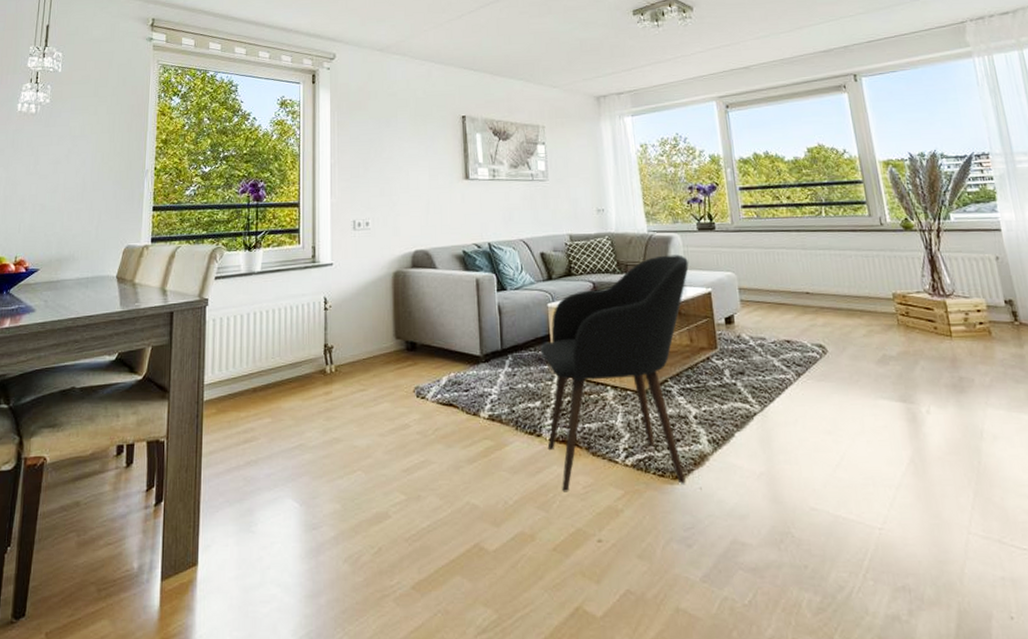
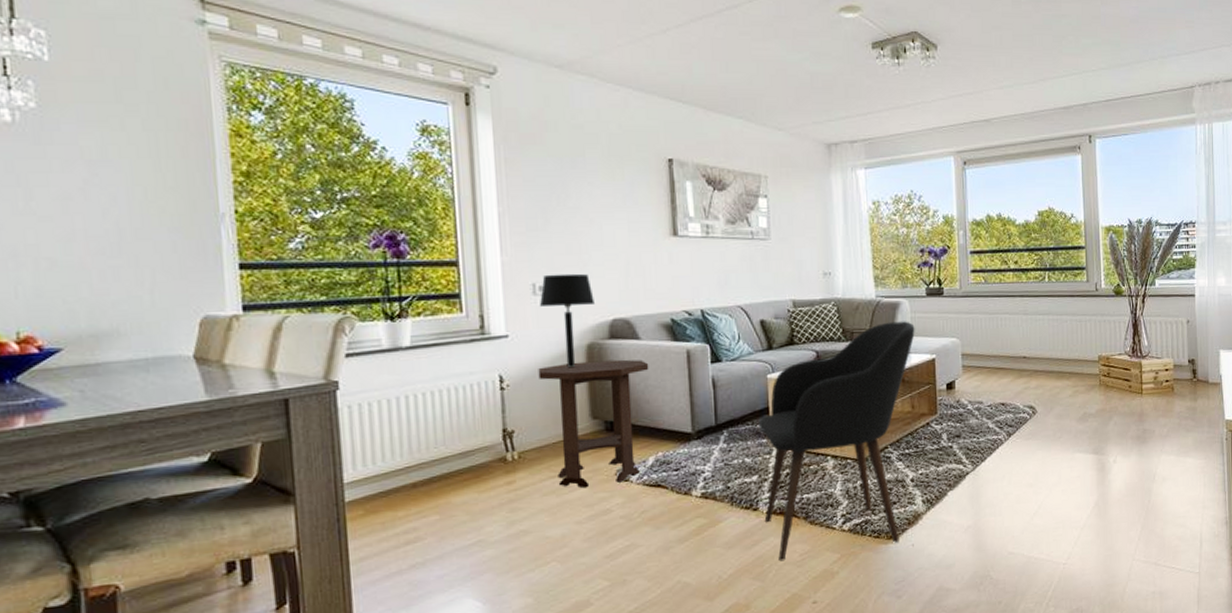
side table: none [354,286,444,403] -> present [538,359,649,489]
table lamp: none [358,212,401,293] -> present [540,273,594,368]

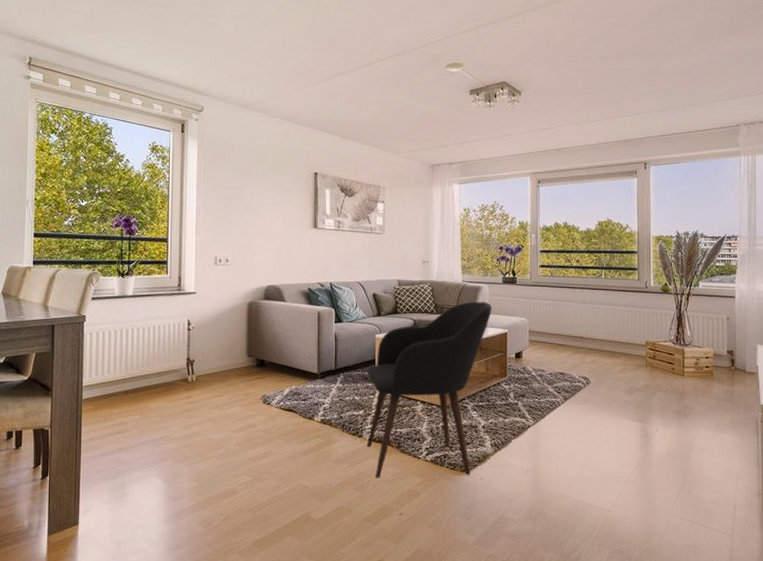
side table: present [538,359,649,489] -> none [214,314,290,407]
table lamp: present [540,273,594,368] -> none [219,251,256,319]

